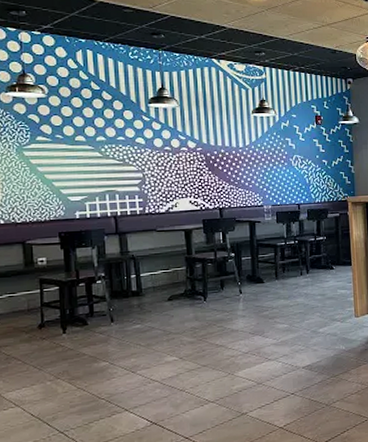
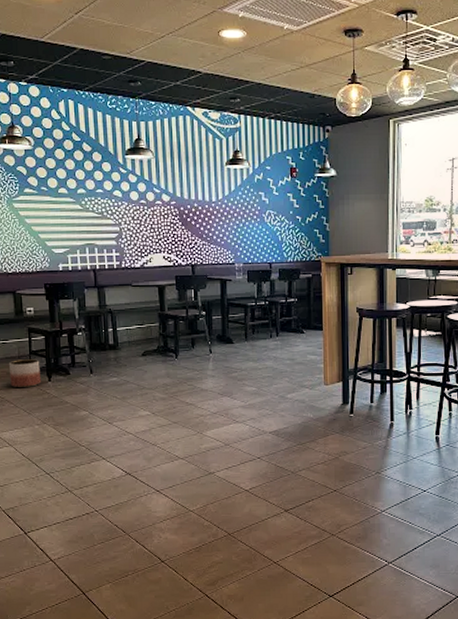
planter: none [17,311,55,344] -> present [9,359,42,388]

